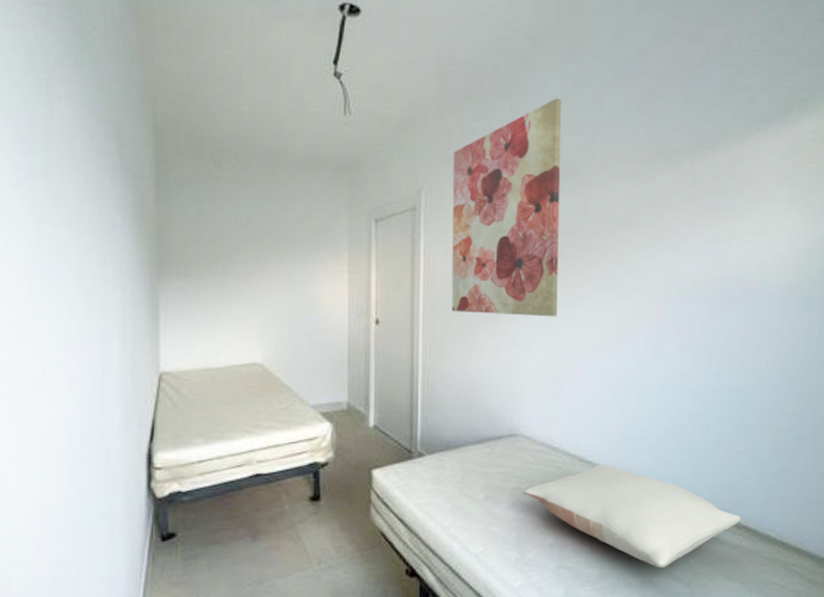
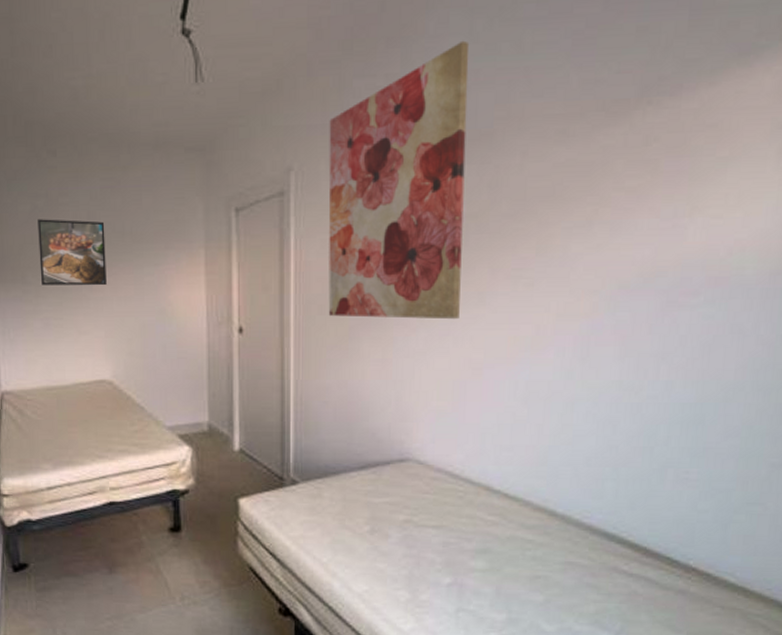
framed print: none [202,221,262,280] -> present [38,219,107,286]
pillow: present [523,464,741,569] -> none [416,494,690,615]

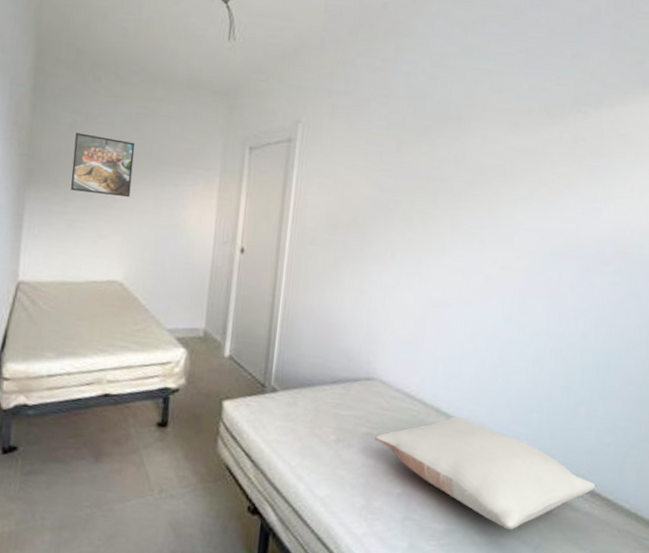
wall art: present [328,40,470,320] -> none [318,42,449,263]
pillow: none [416,494,690,615] -> present [375,416,595,530]

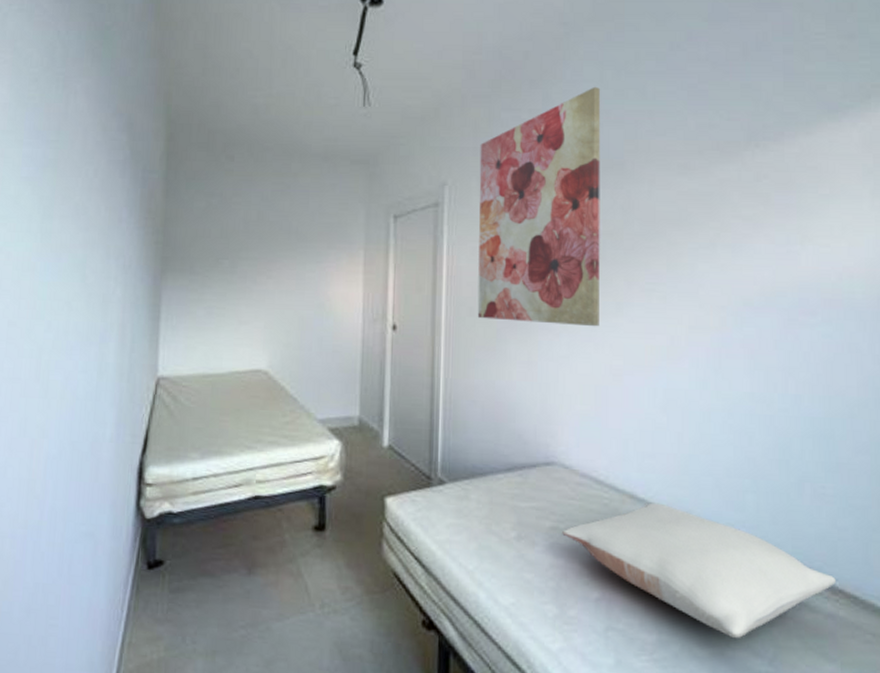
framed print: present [71,132,135,198] -> none [208,215,273,279]
wall art: none [318,42,449,263] -> present [477,86,601,327]

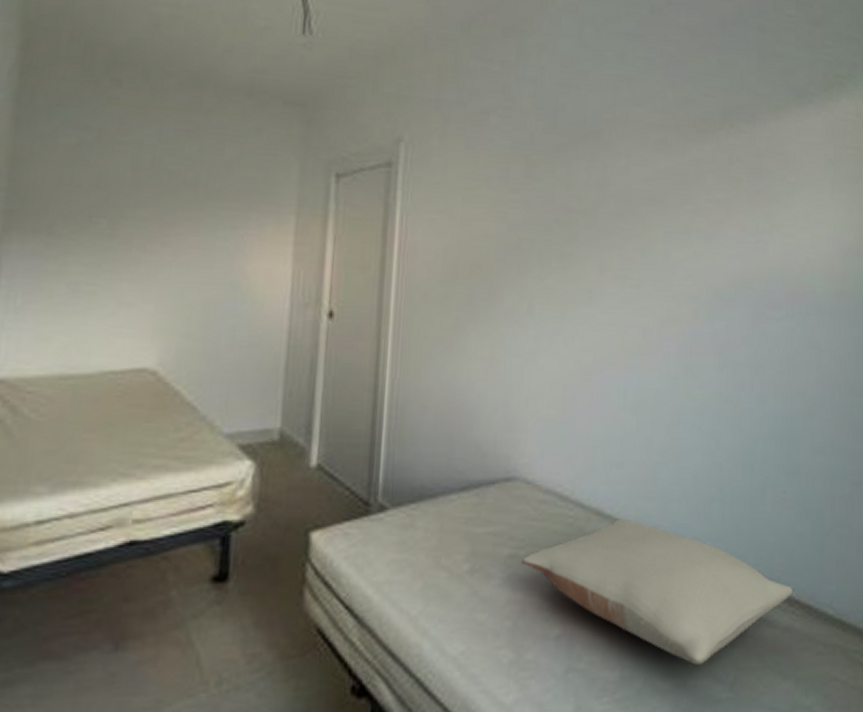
wall art: present [477,86,601,327] -> none [433,43,580,318]

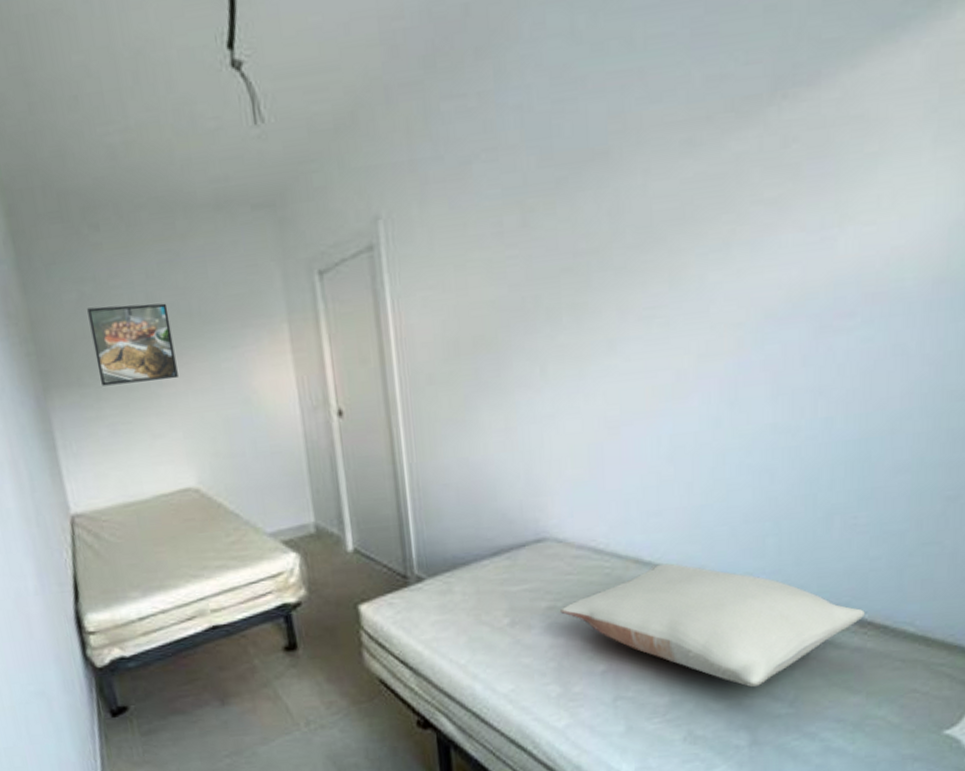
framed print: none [75,157,174,247] -> present [87,303,178,386]

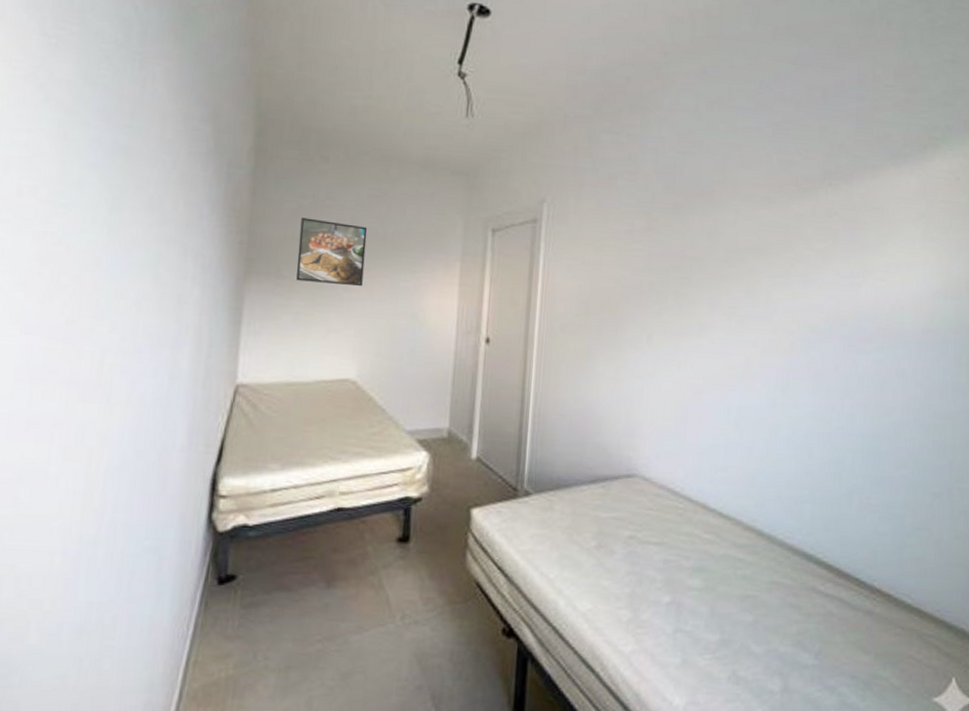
pillow: present [560,563,865,688] -> none [639,512,874,636]

